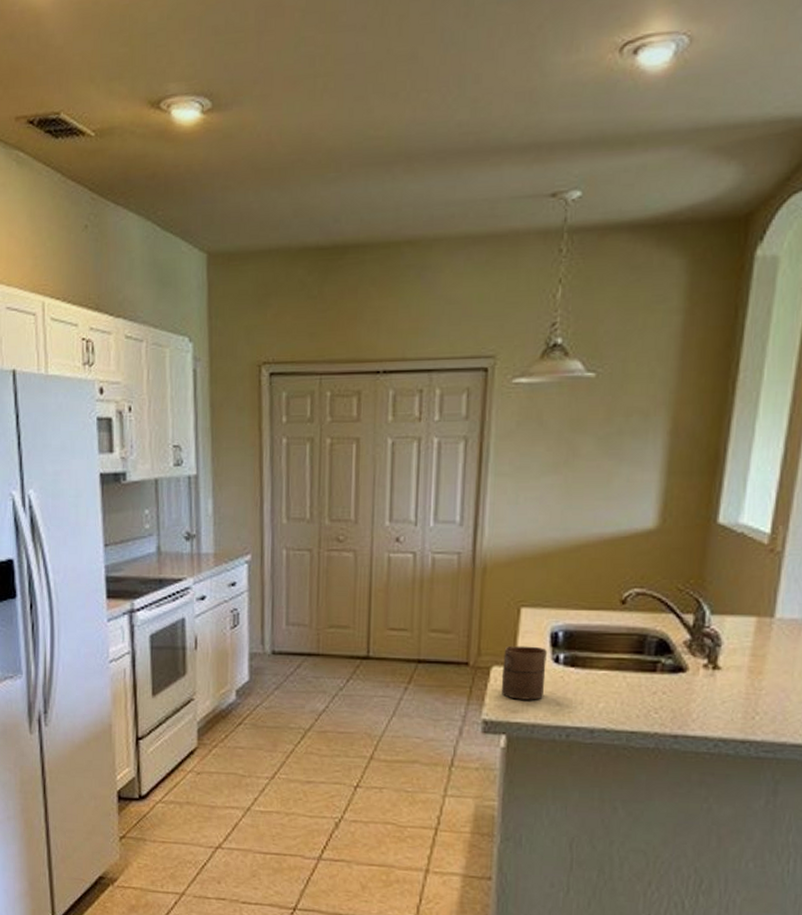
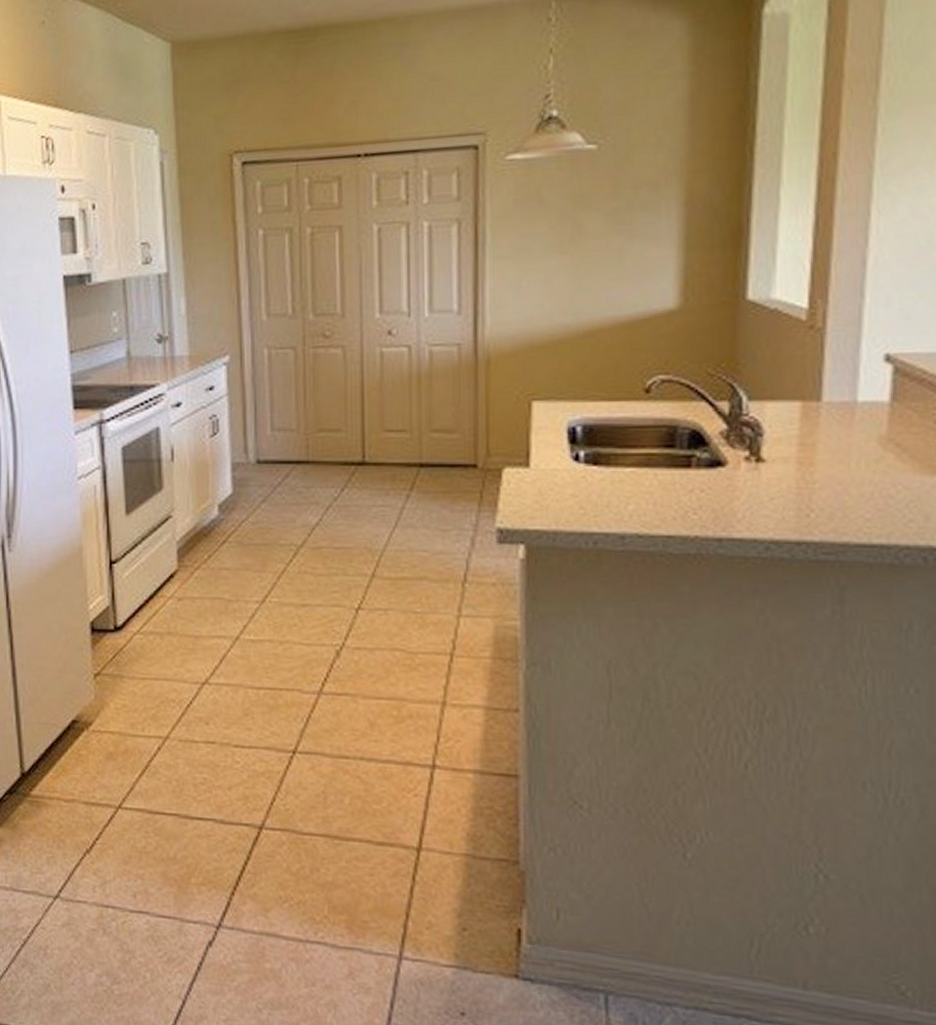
cup: present [501,645,547,700] -> none [515,443,565,504]

